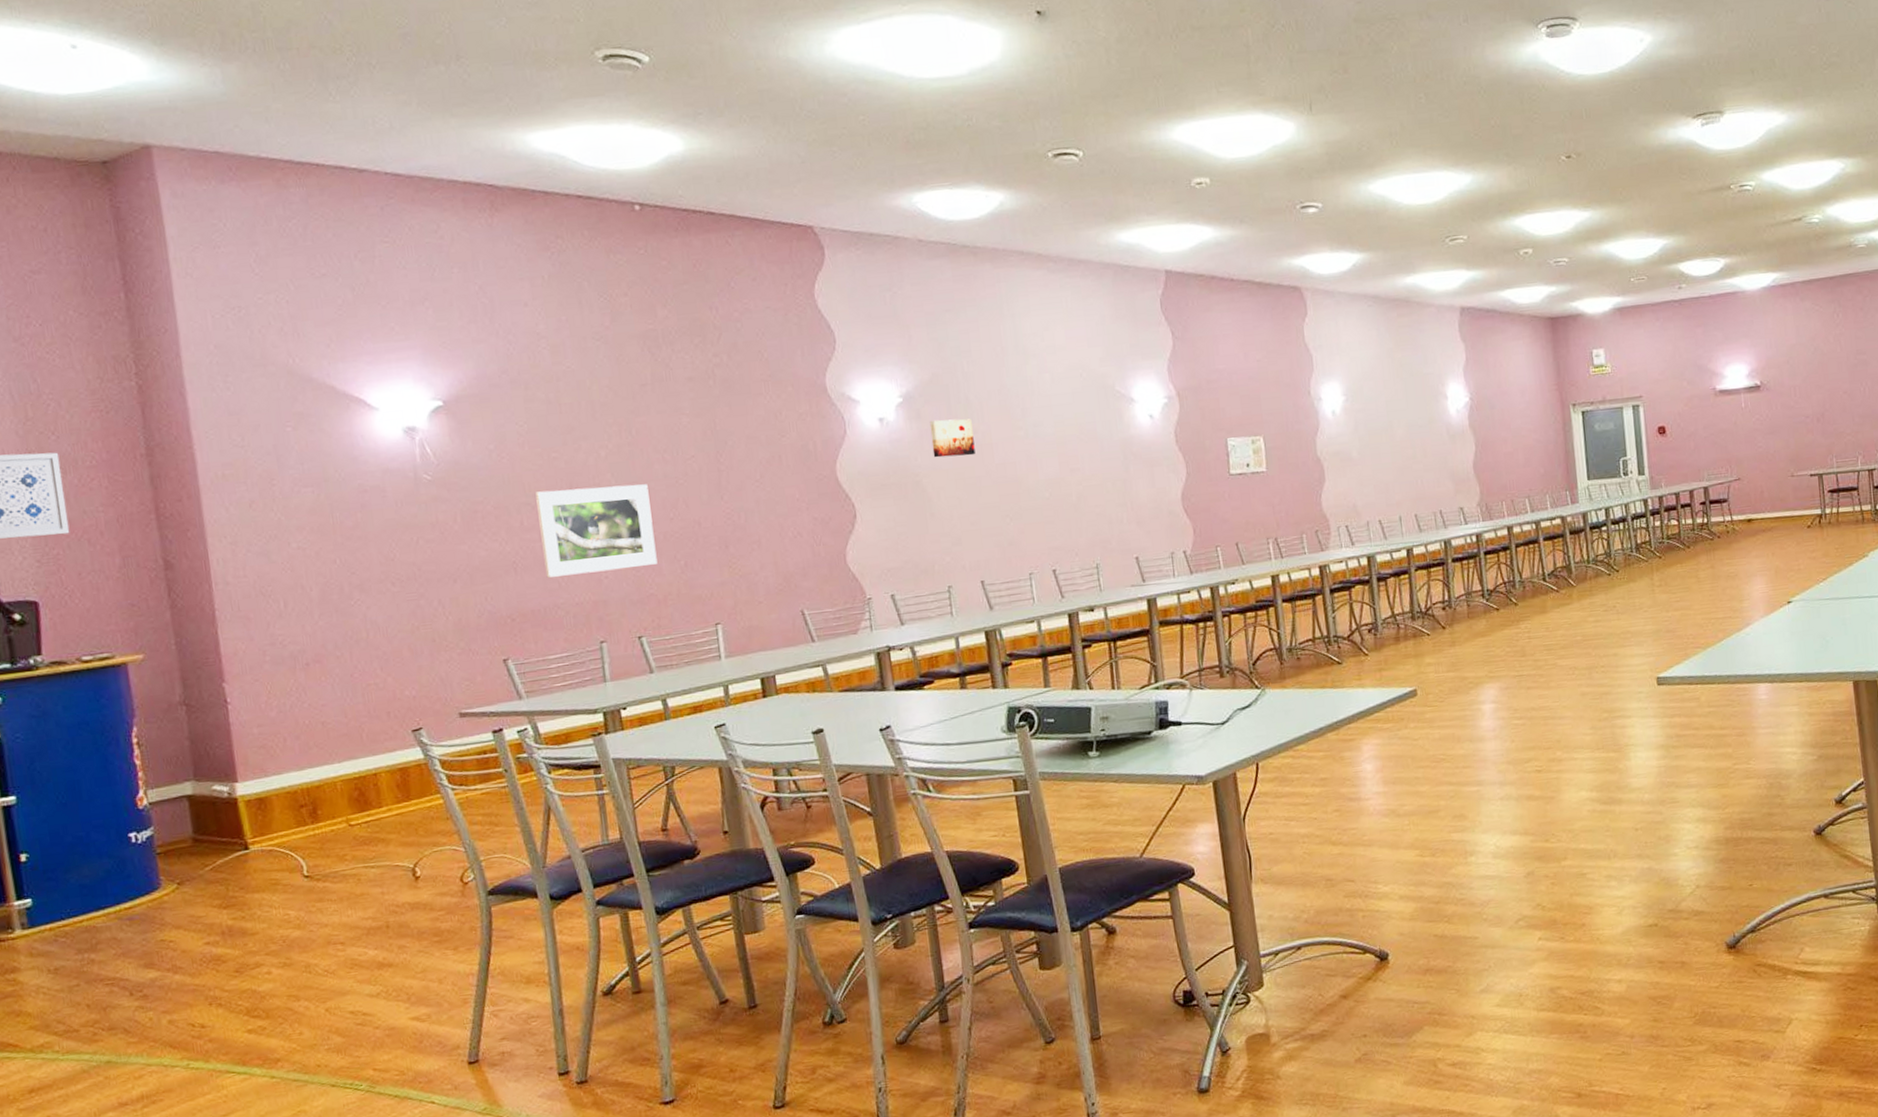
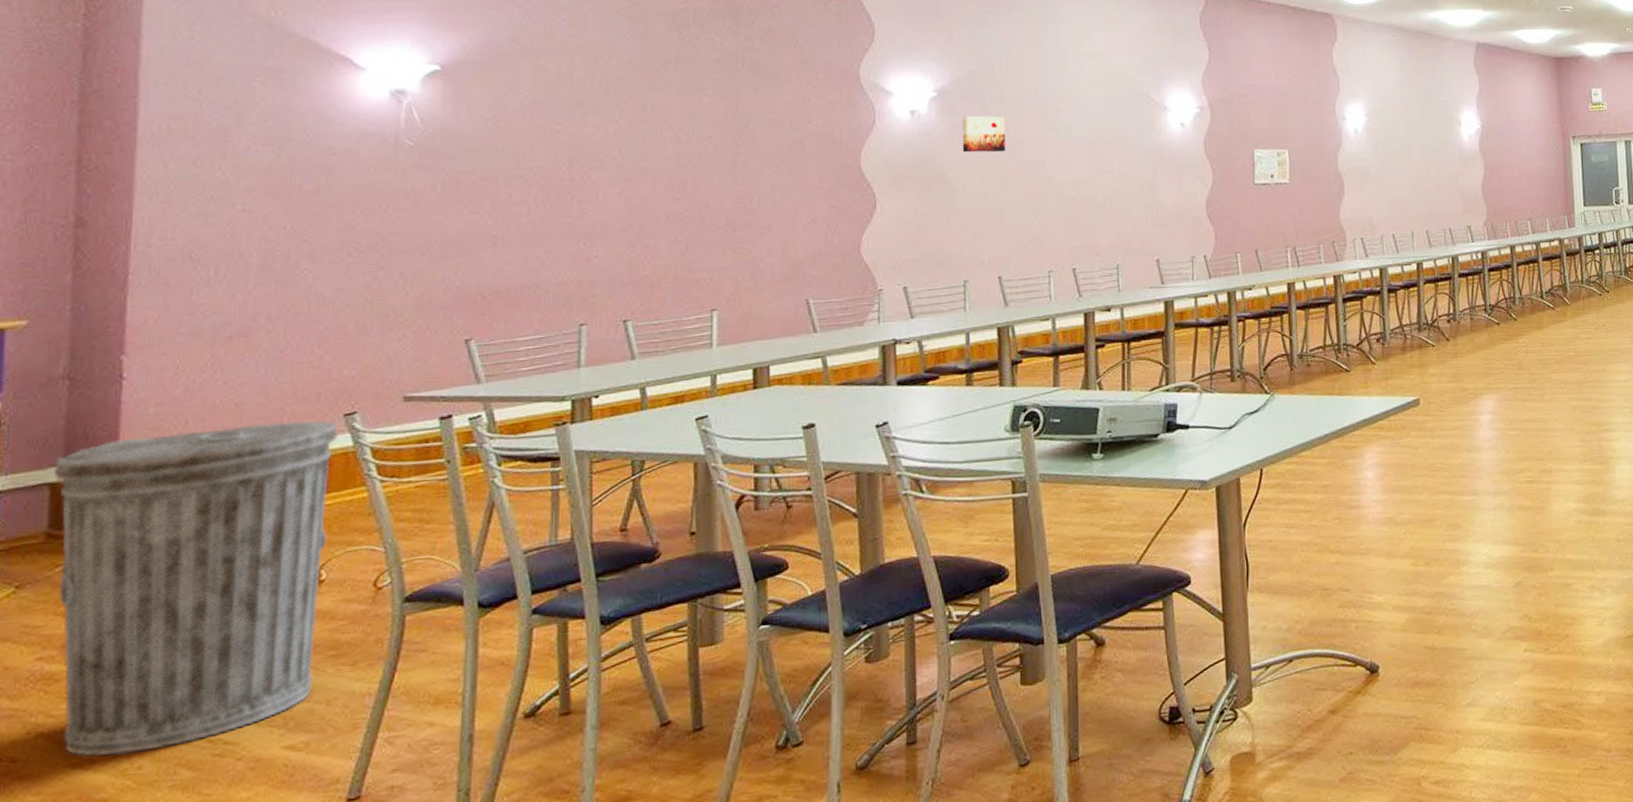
trash can: none [189,736,425,1024] -> present [54,420,338,757]
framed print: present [535,484,658,578] -> none [529,162,656,254]

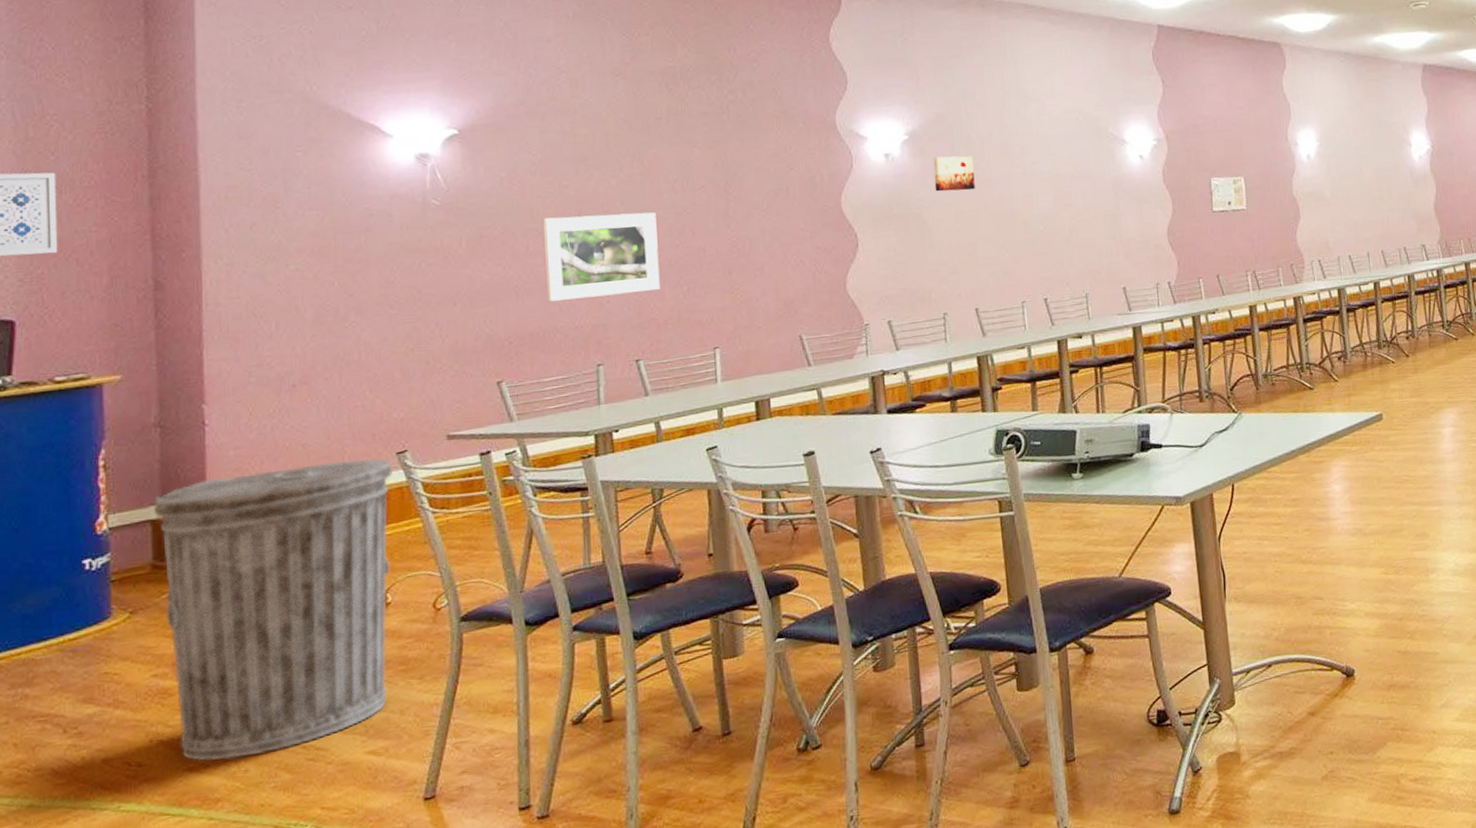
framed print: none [529,162,656,254] -> present [543,212,660,301]

